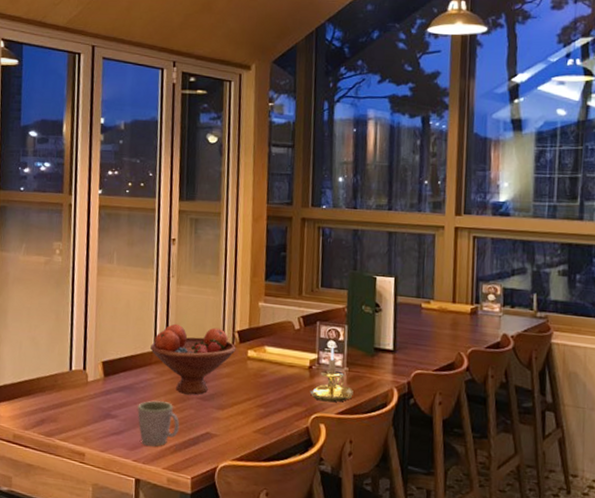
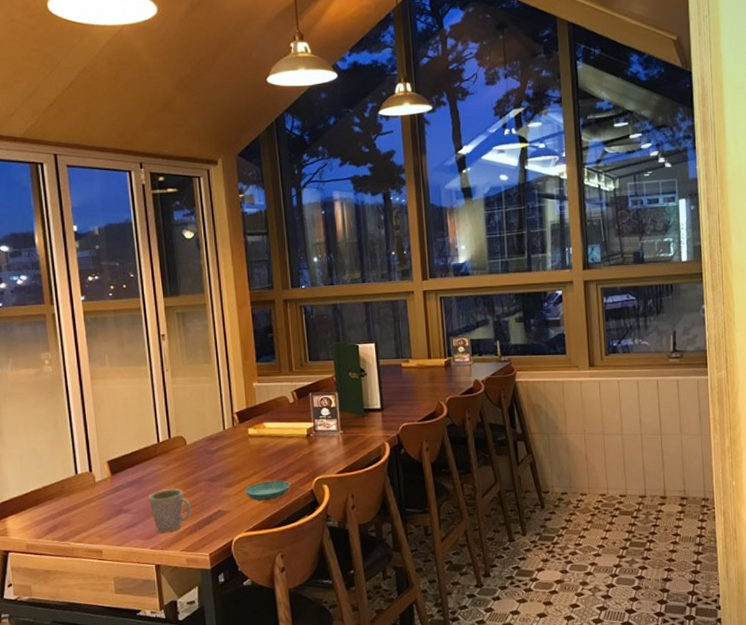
fruit bowl: present [150,323,236,395] -> none [154,412,237,479]
saucer: none [235,409,286,431] -> present [244,480,291,501]
candle holder: present [309,346,354,403] -> none [310,414,350,464]

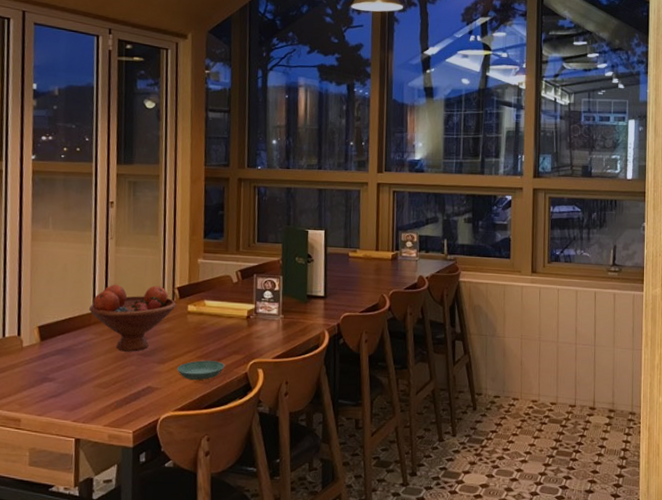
mug: present [149,489,192,532] -> none [76,360,121,405]
fruit bowl: none [154,412,237,479] -> present [89,284,176,352]

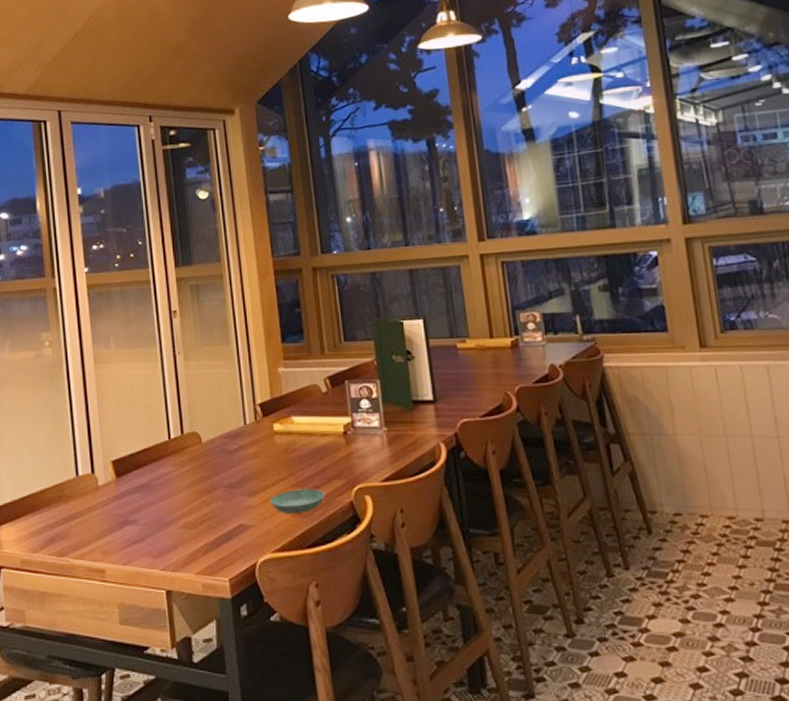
fruit bowl: present [89,284,176,352] -> none [164,403,260,484]

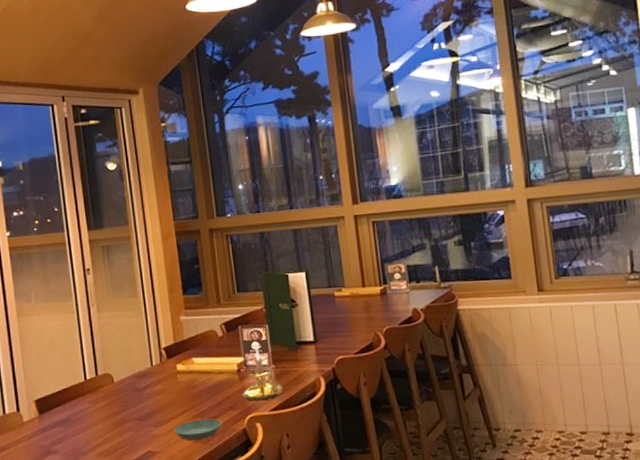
candle holder: none [348,406,397,470] -> present [241,347,283,401]

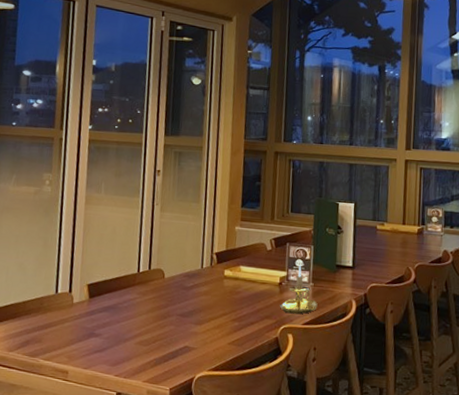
saucer: present [174,419,222,440] -> none [212,323,258,342]

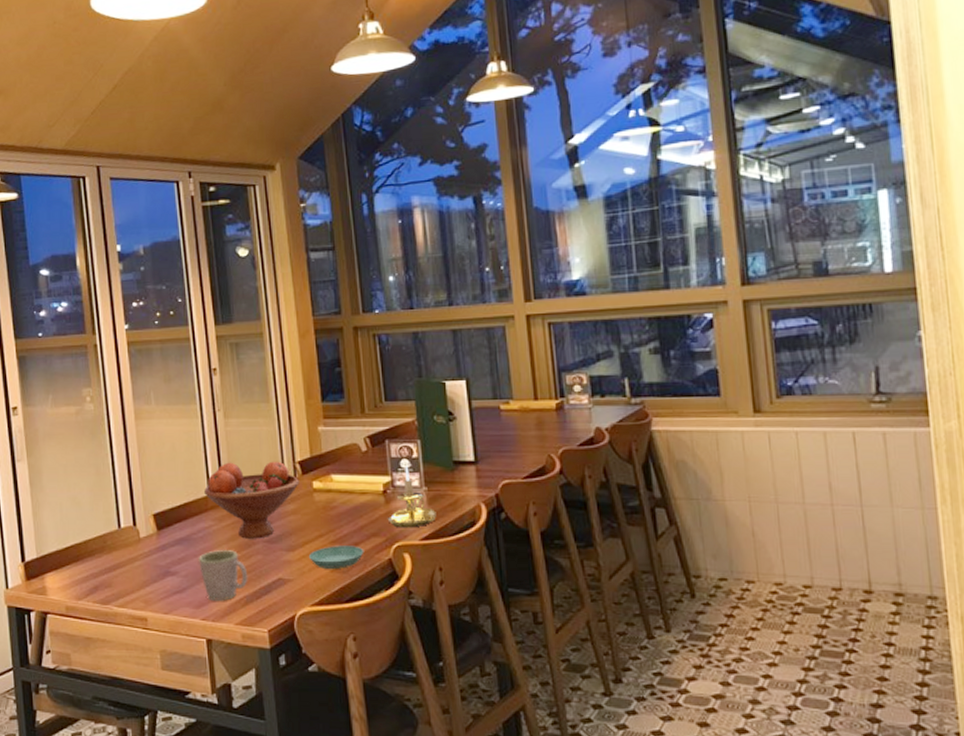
mug: none [120,319,160,361] -> present [199,550,248,601]
fruit bowl: none [134,247,214,312] -> present [204,461,299,539]
saucer: none [212,323,258,342] -> present [308,546,364,569]

